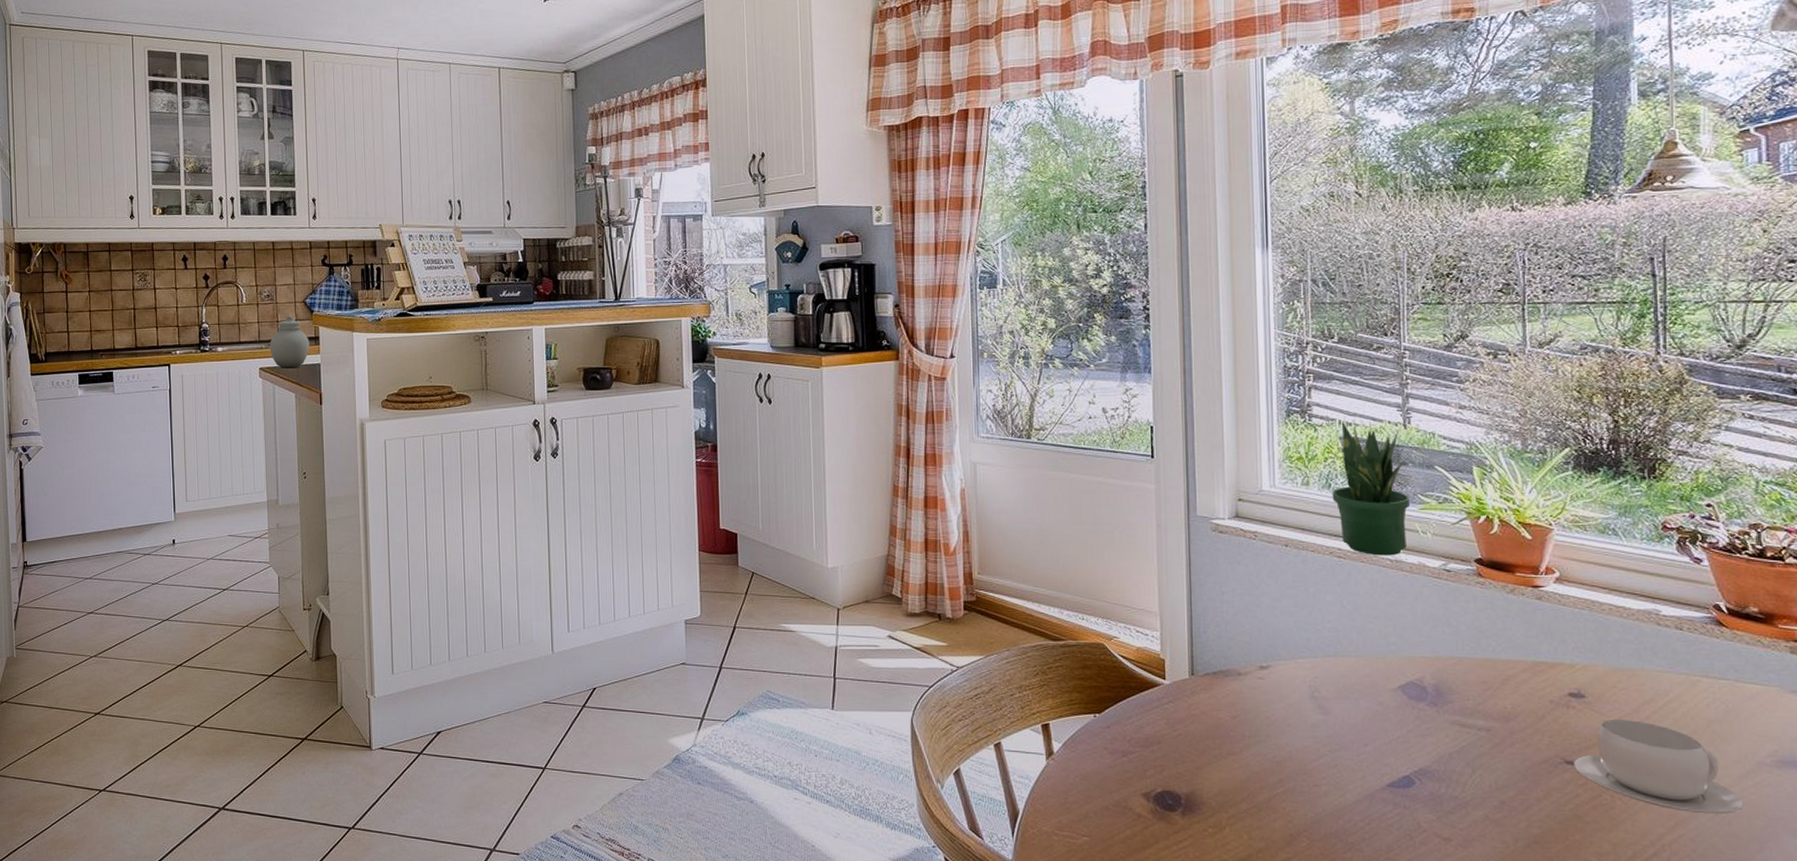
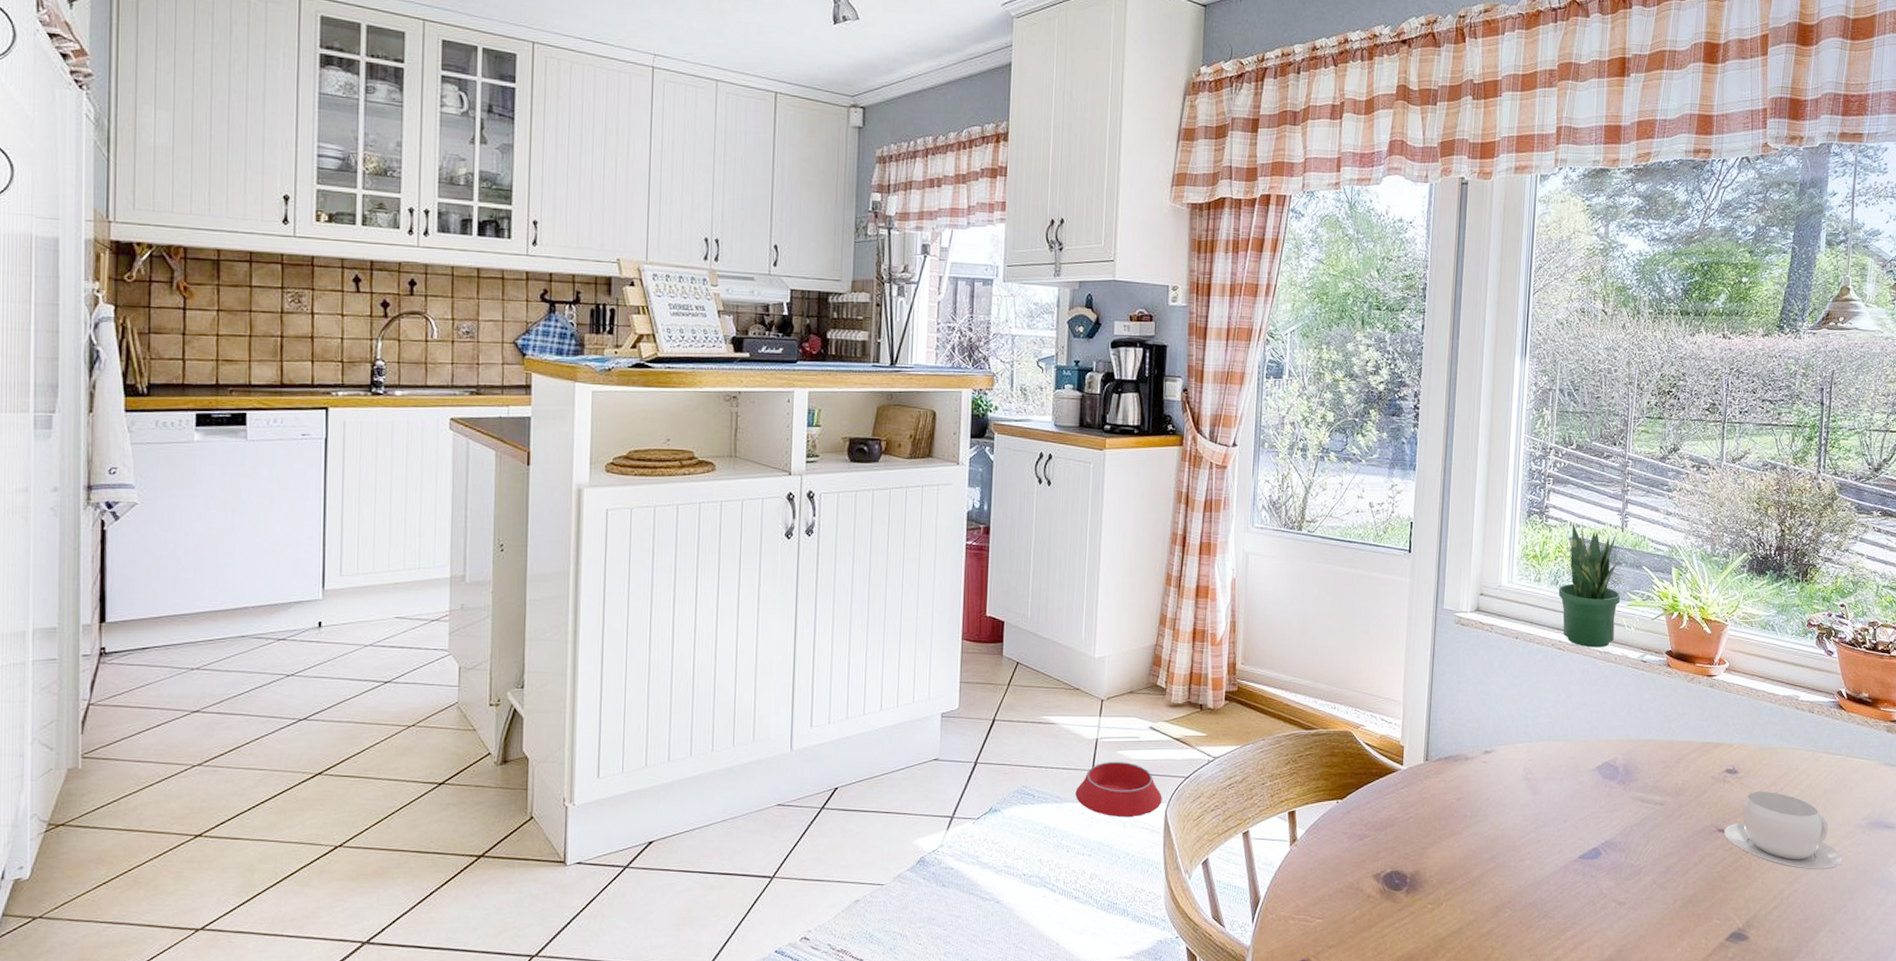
jar: present [269,316,309,368] -> none [465,358,518,421]
pet bowl: none [819,669,907,724] -> present [1075,761,1162,816]

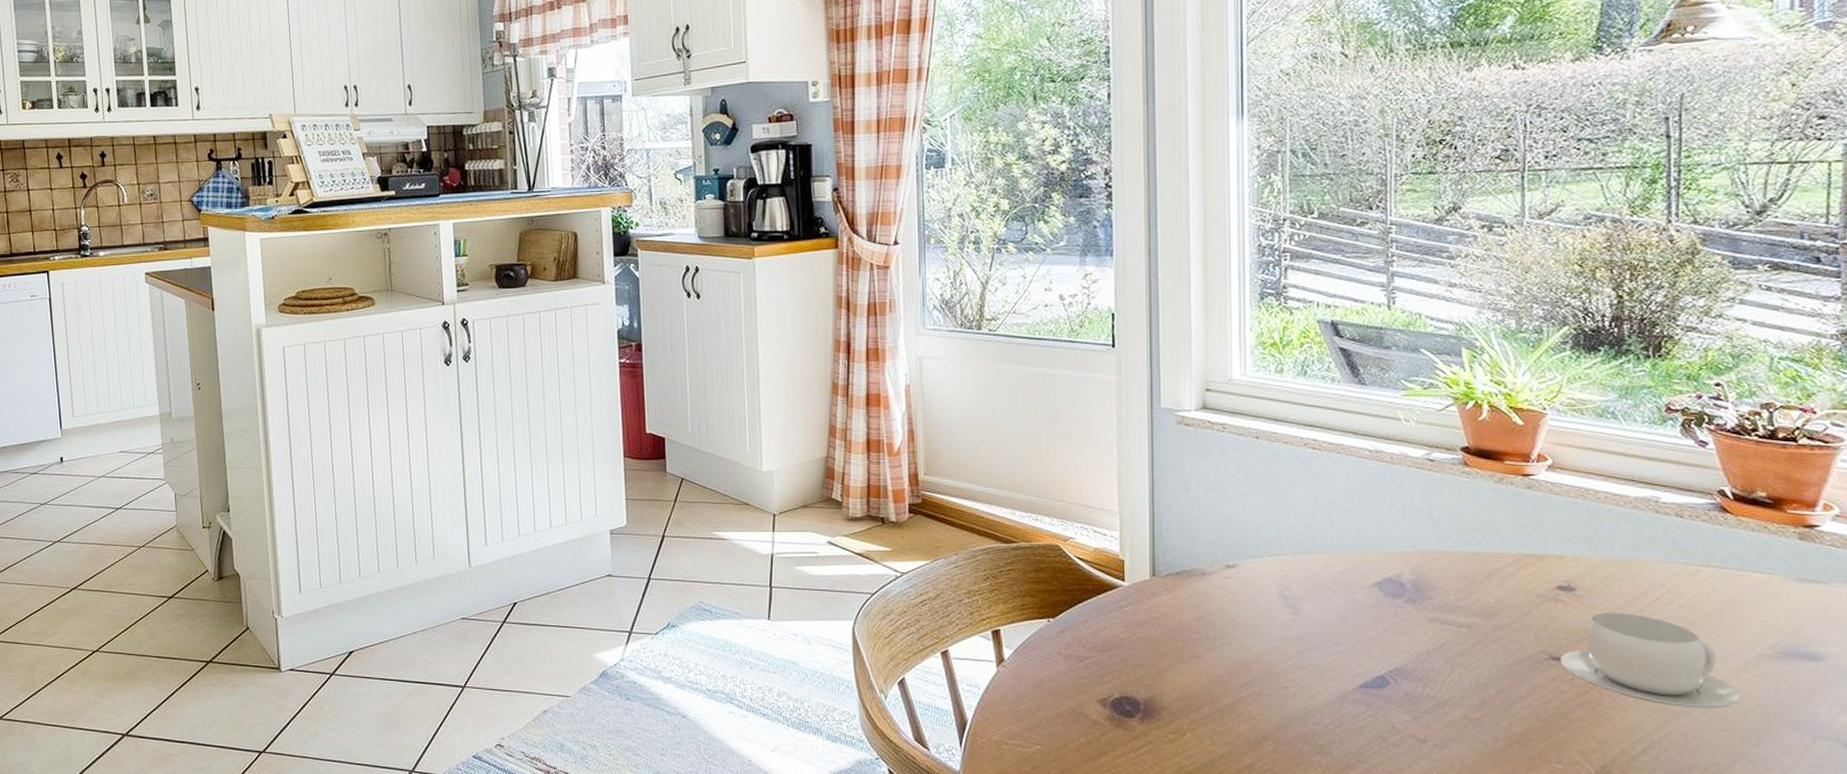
pet bowl: present [1075,761,1162,816] -> none [754,577,848,633]
planter: present [1558,524,1625,648] -> none [1308,304,1394,446]

